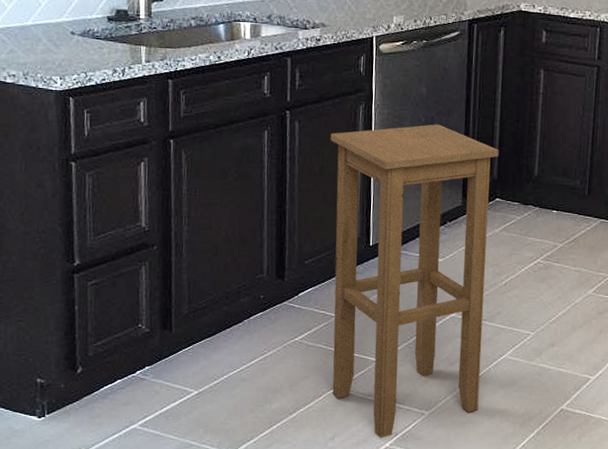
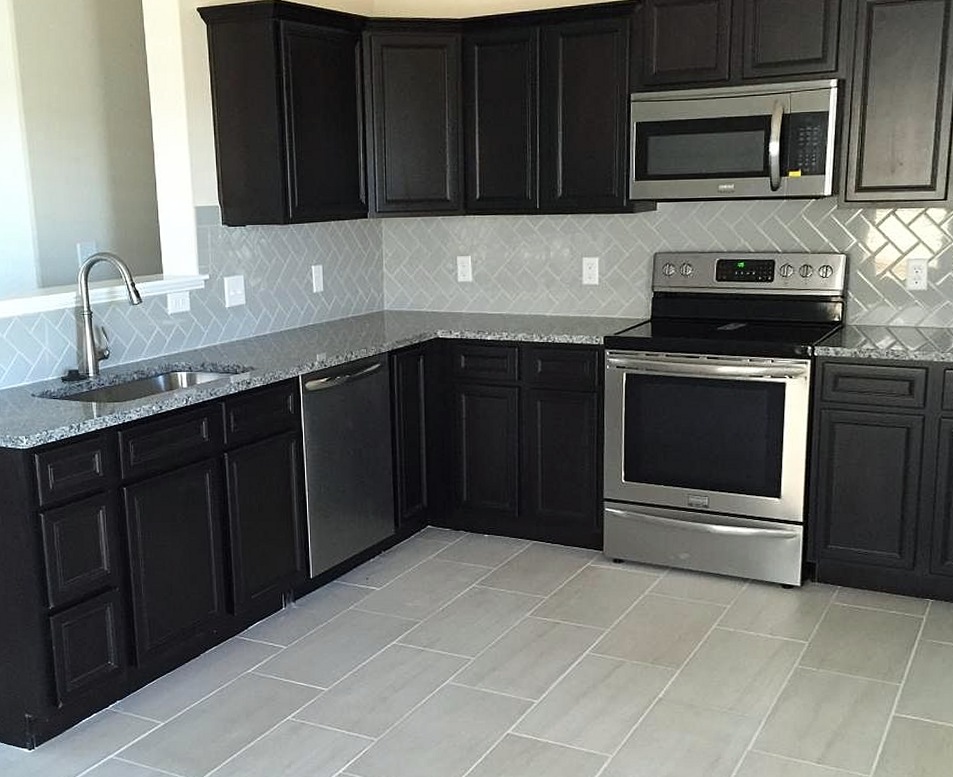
stool: present [330,124,499,438] -> none [266,456,427,765]

